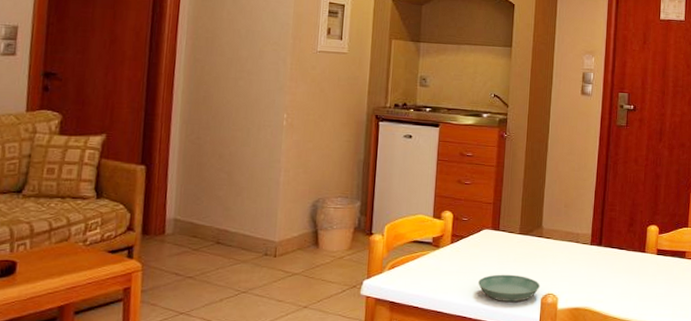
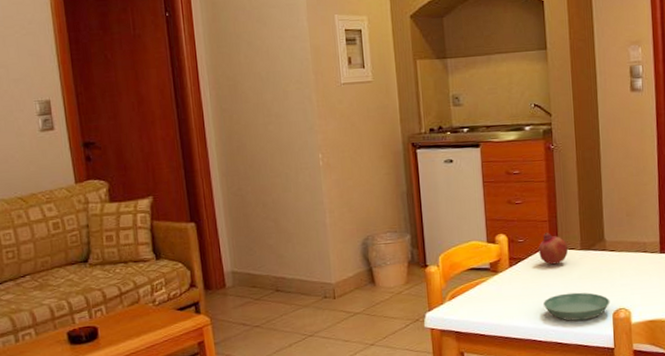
fruit: none [480,213,507,246] -> present [539,232,568,265]

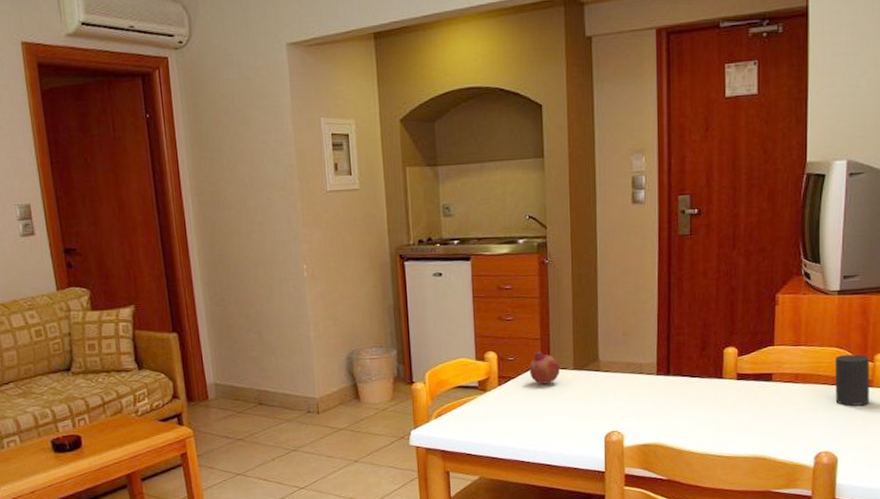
saucer: present [544,292,610,321] -> none [533,413,603,443]

